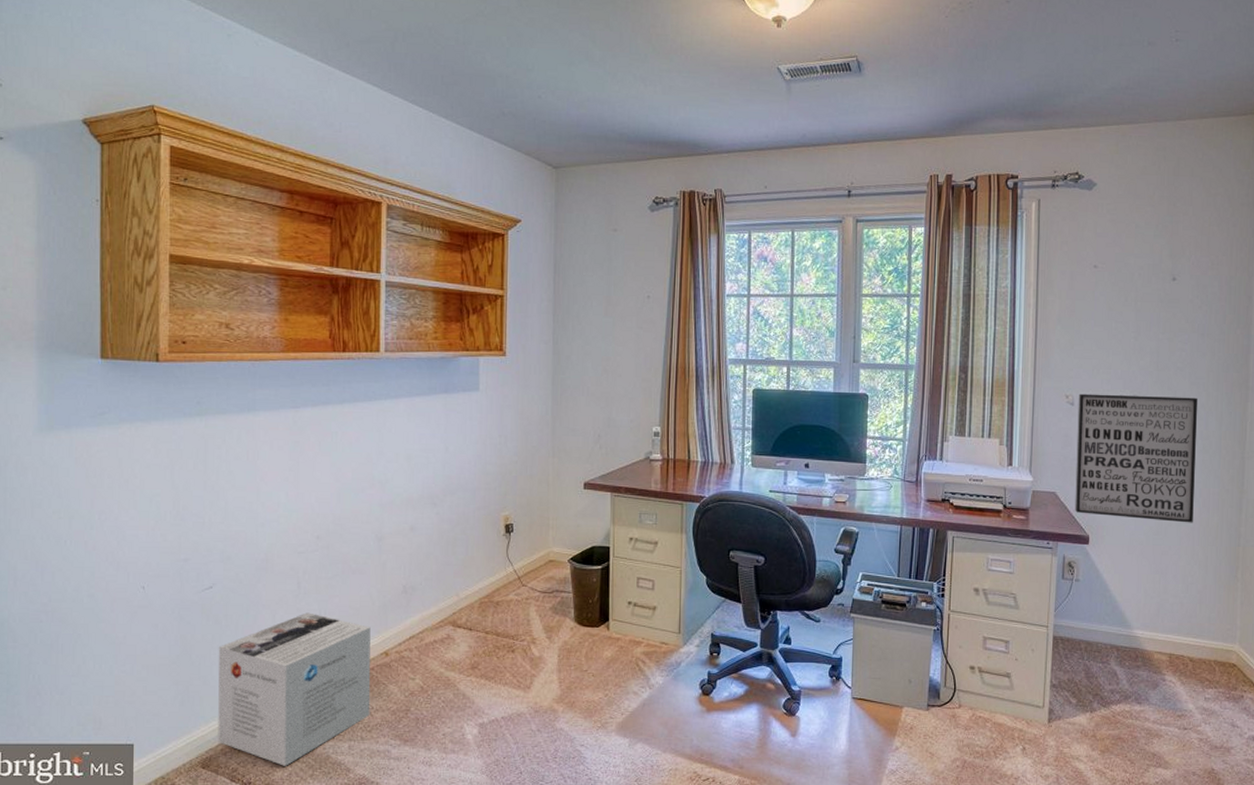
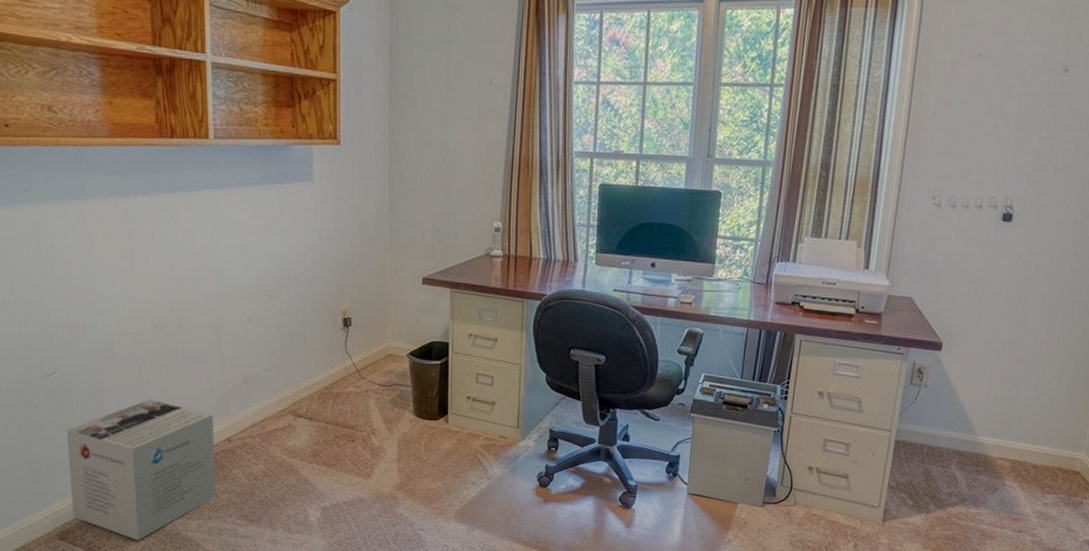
wall art: present [1075,393,1197,523] -> none [930,194,1075,332]

